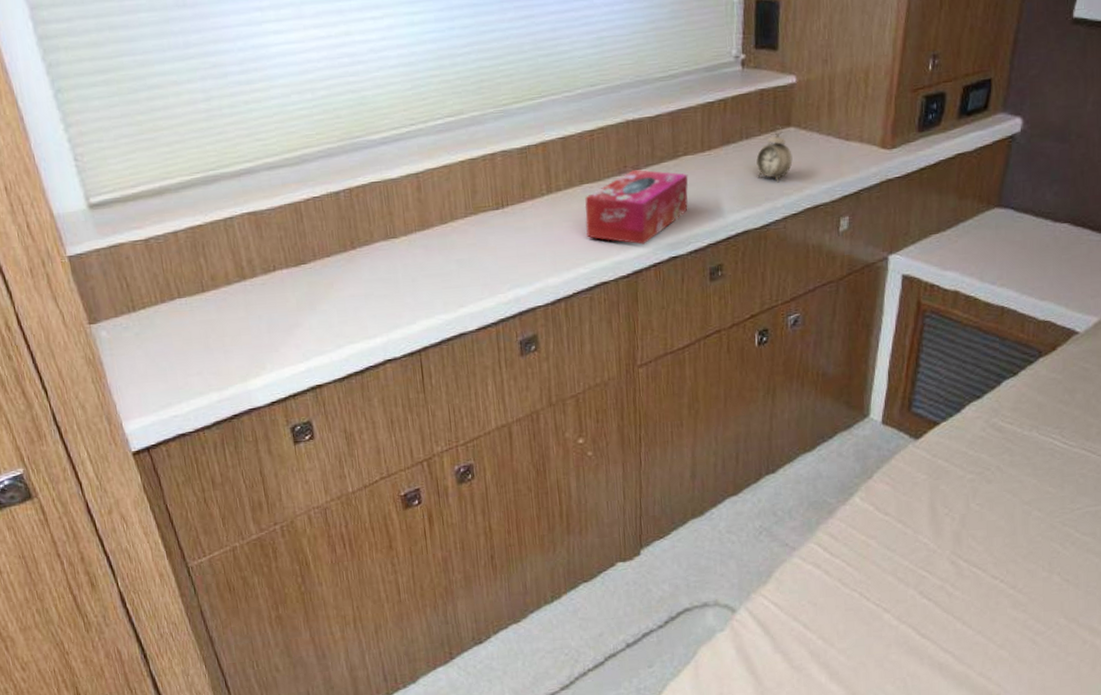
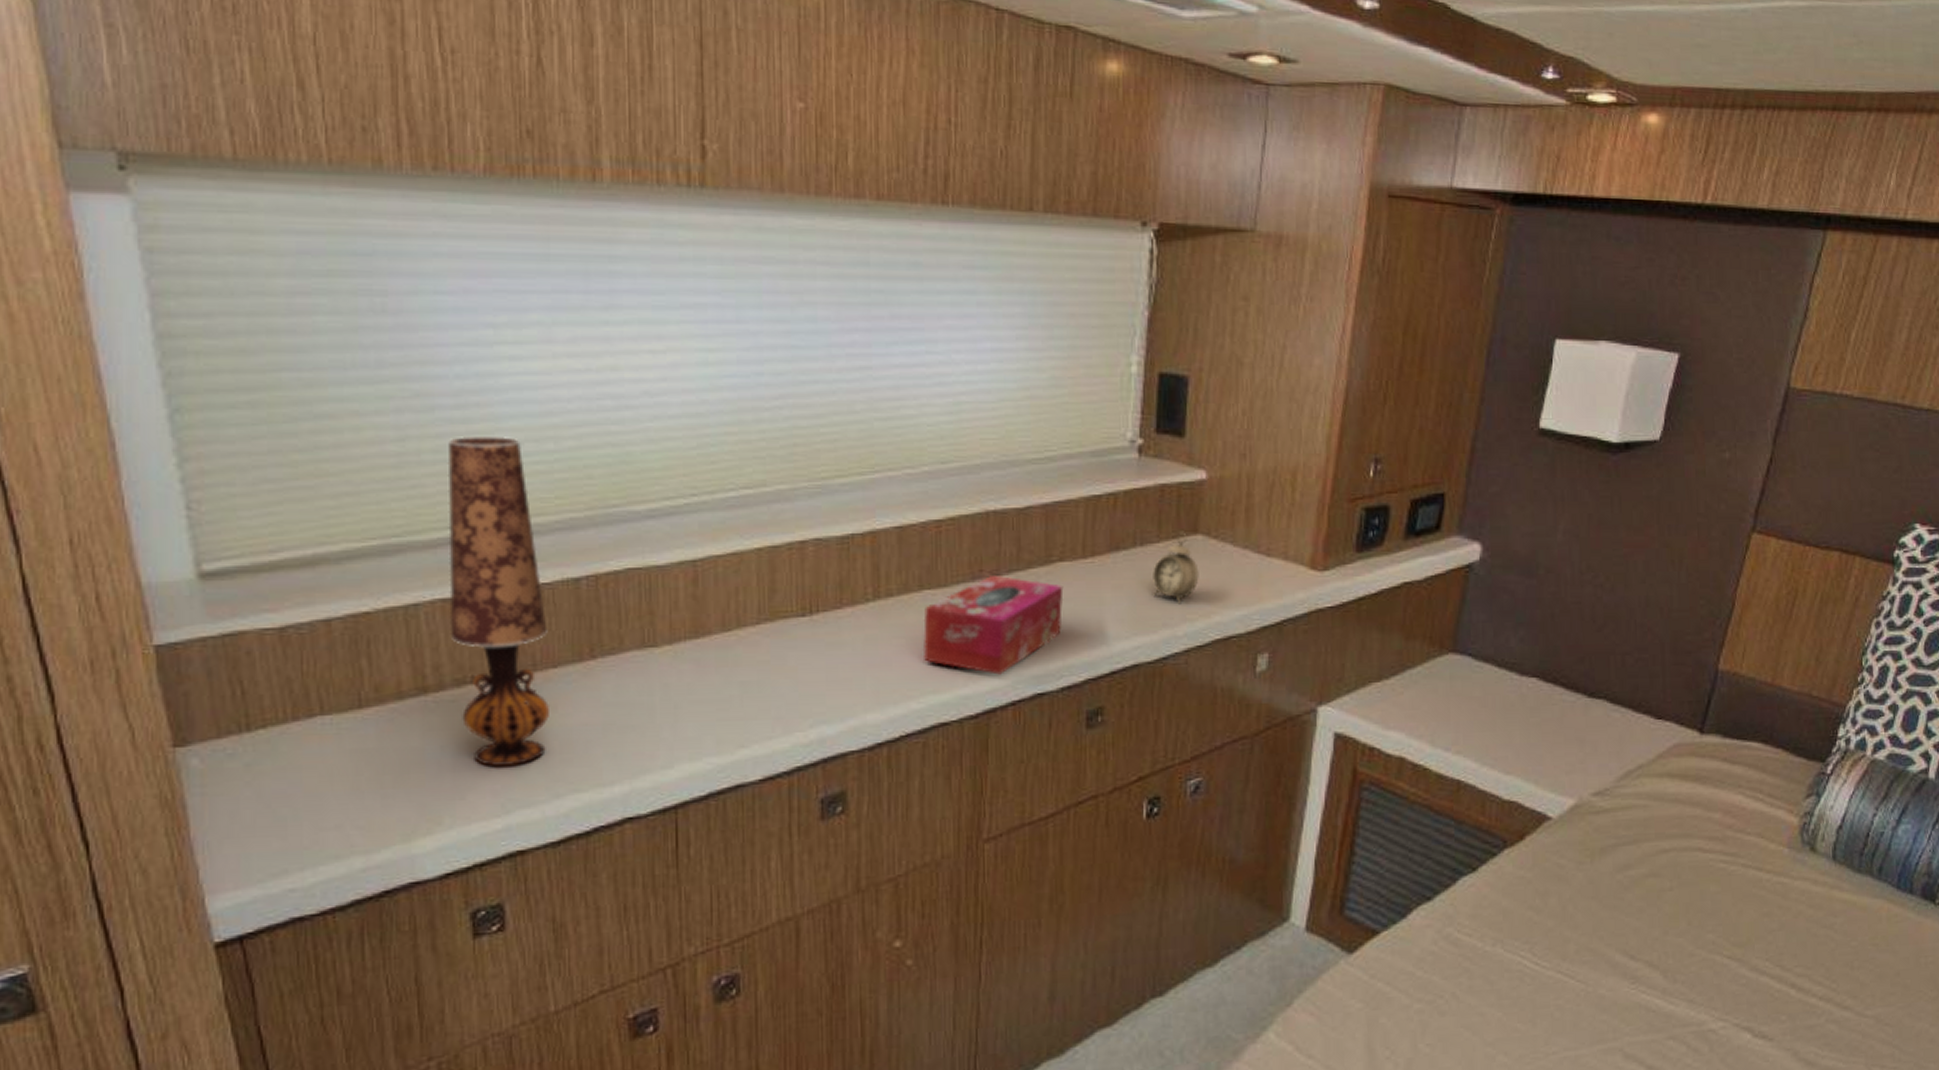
table lamp: none [239,91,328,328] -> present [447,435,549,766]

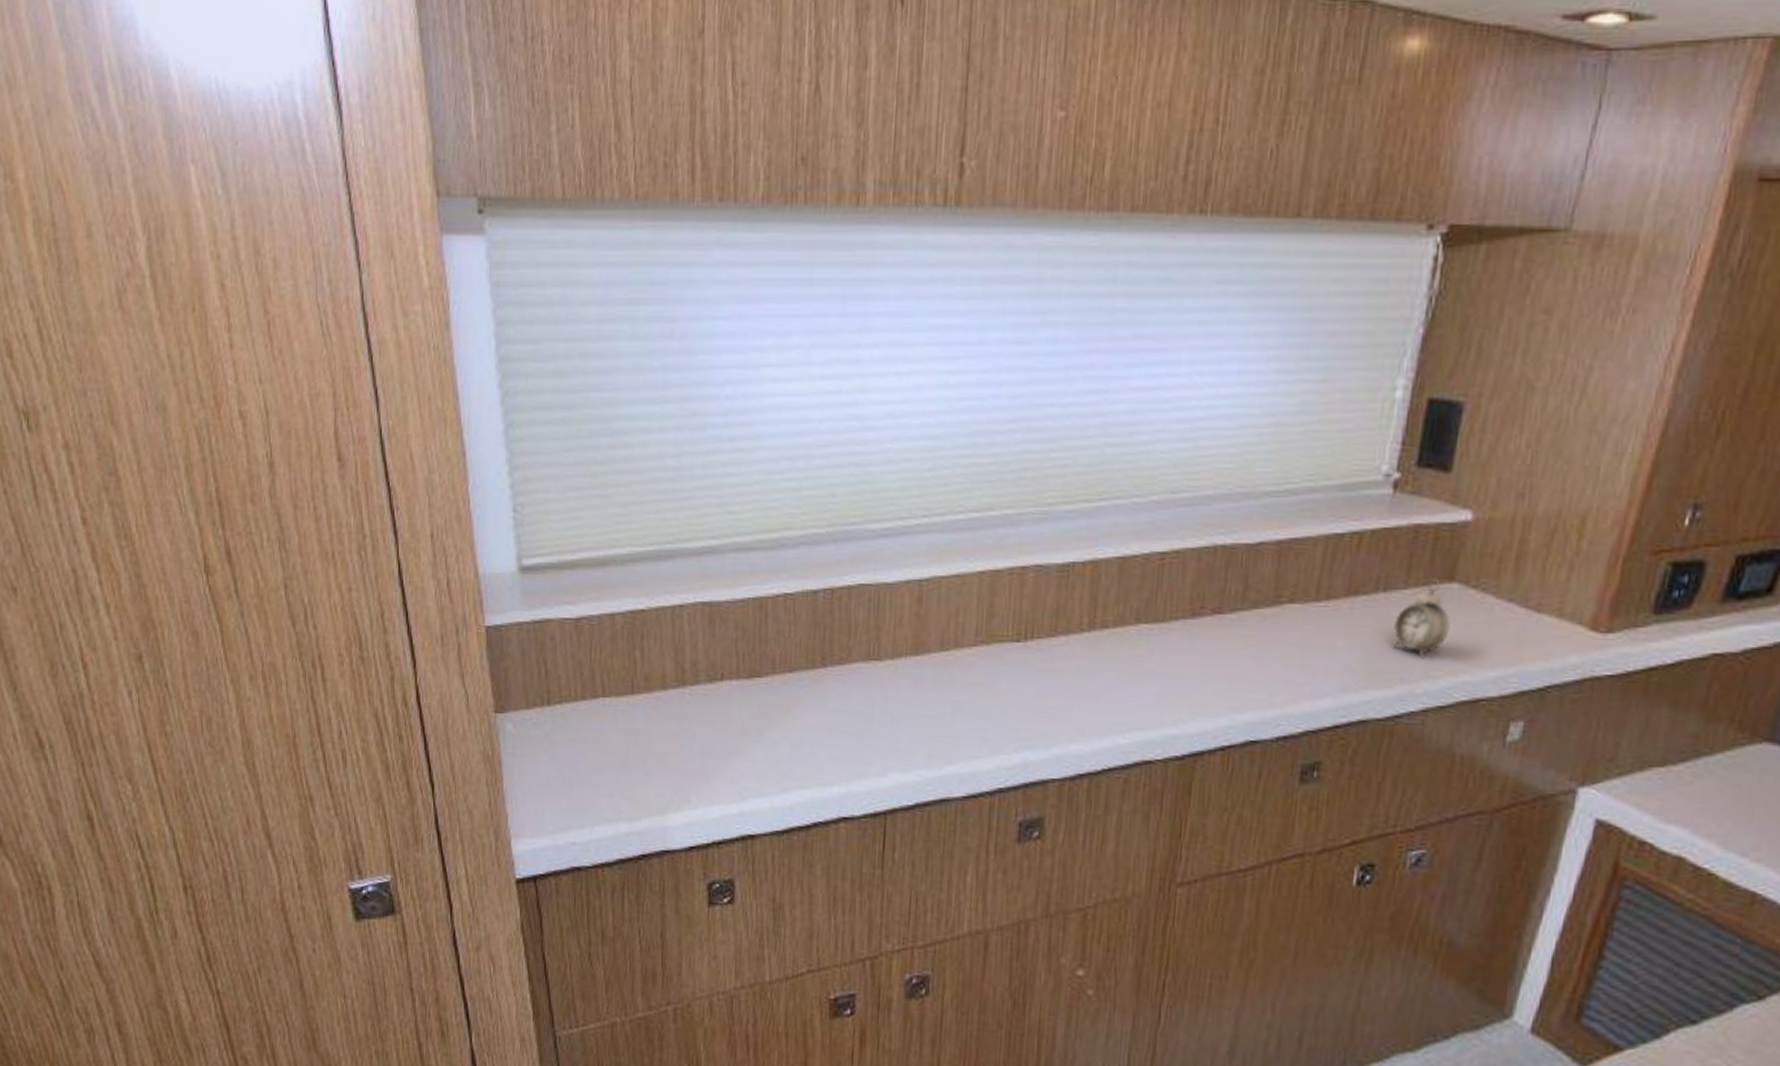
table lamp: present [447,435,549,766] -> none [706,452,787,758]
tissue box: present [923,574,1064,675] -> none [1134,612,1291,718]

